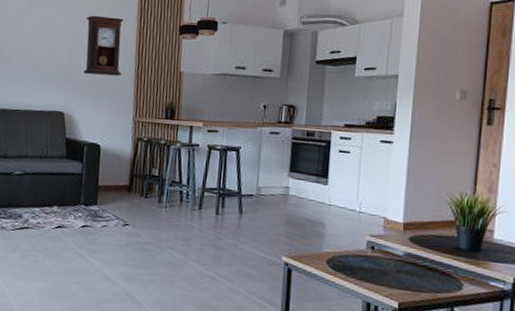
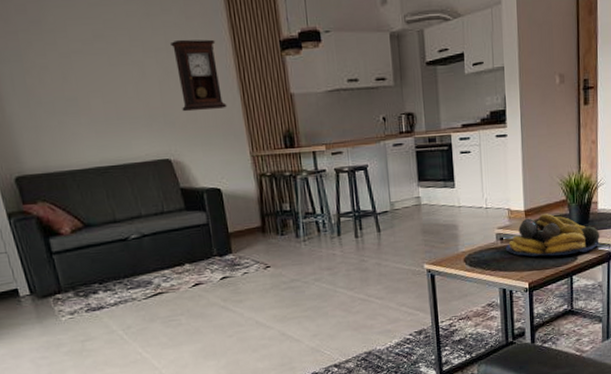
fruit bowl: none [375,231,494,284] -> present [505,214,601,257]

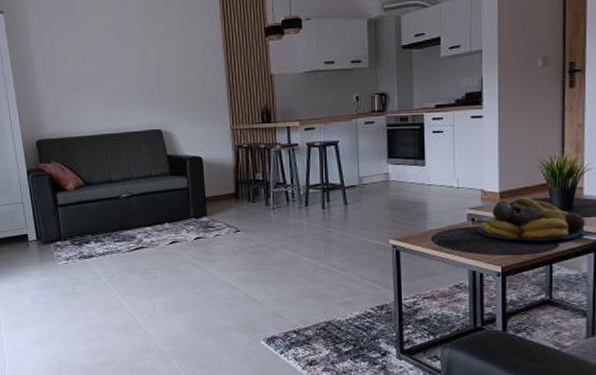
pendulum clock: present [171,39,227,112] -> none [171,27,214,89]

